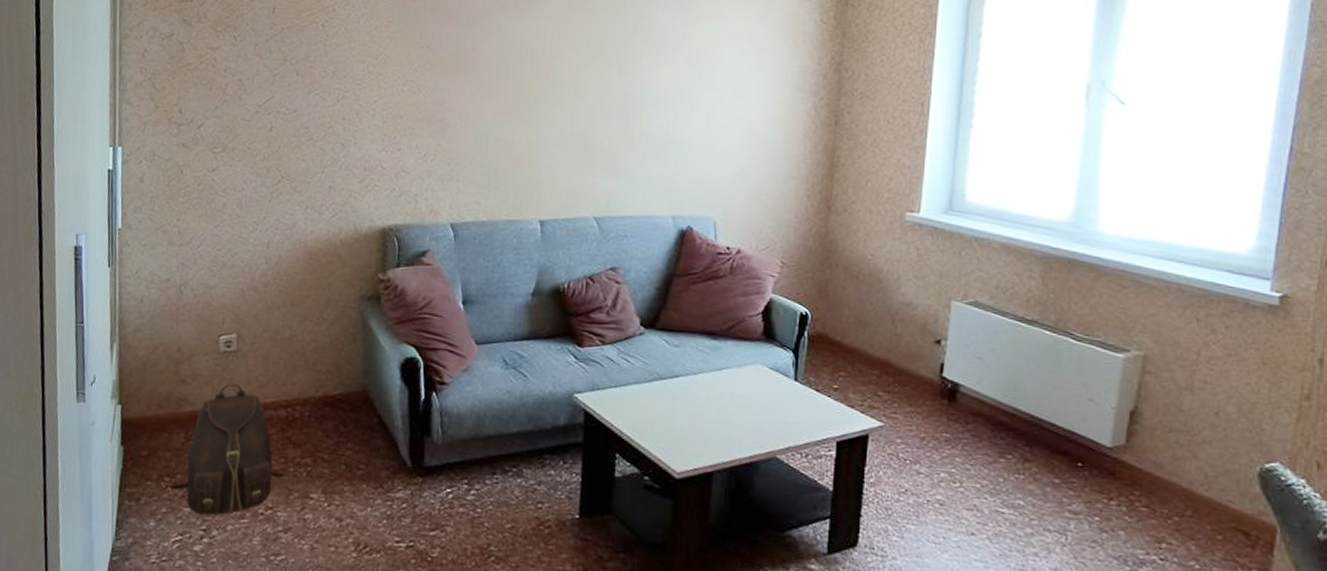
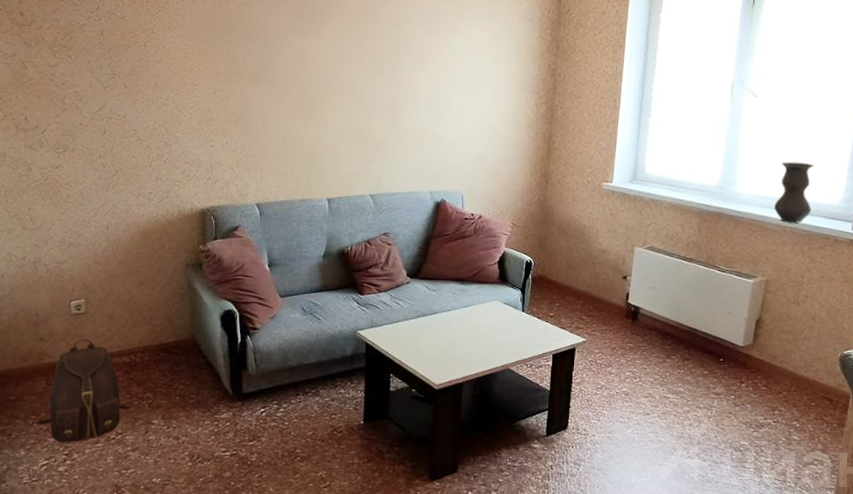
vase: none [1153,192,1211,279] -> present [774,161,814,223]

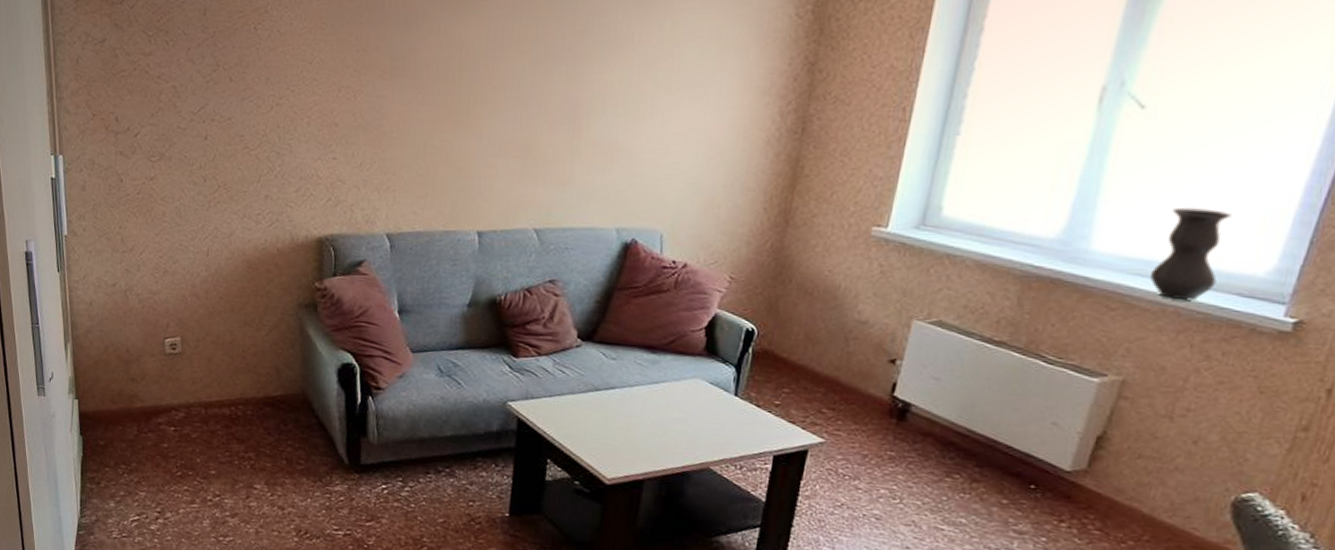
backpack: present [36,338,132,443] -> none [126,382,232,500]

